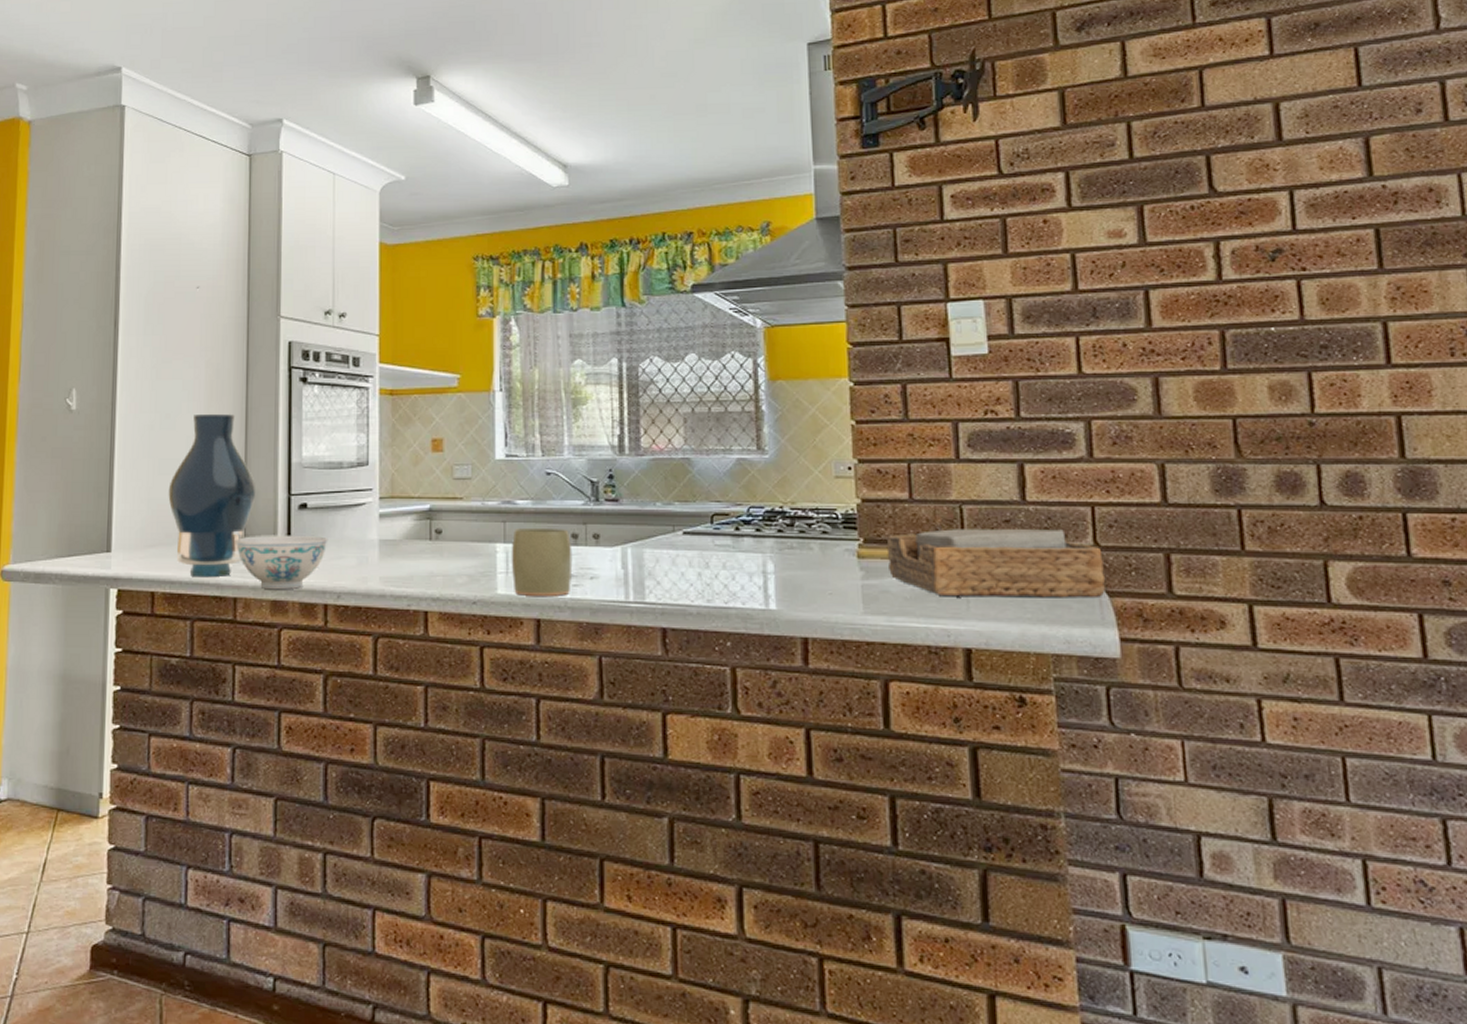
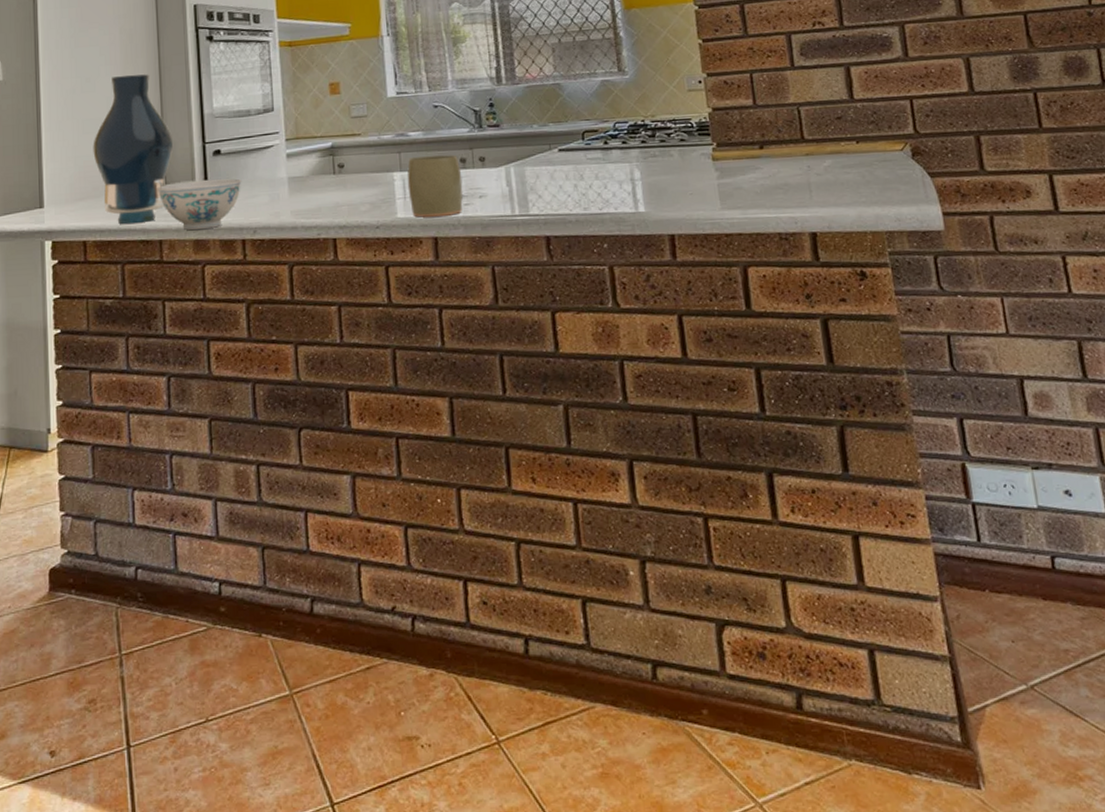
napkin holder: present [886,529,1106,599] -> none [737,122,927,189]

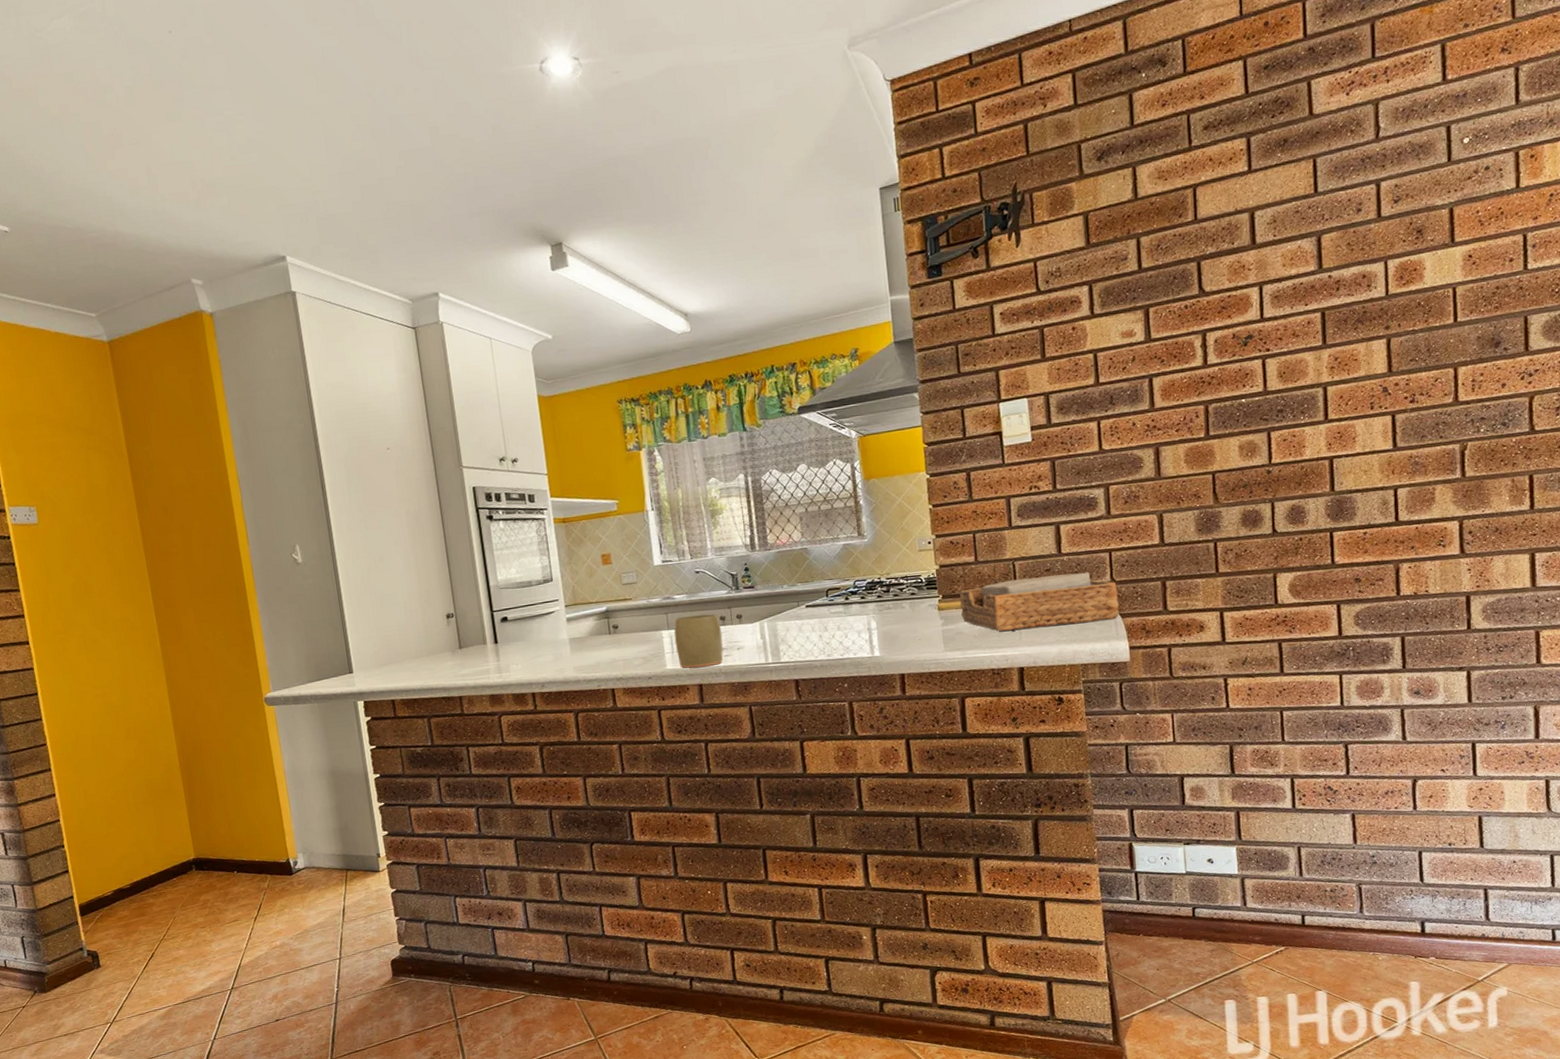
vase: present [93,74,174,224] -> none [391,552,465,684]
bowl: present [158,178,242,231] -> none [454,641,529,687]
napkin holder: none [737,122,927,189] -> present [959,572,1120,632]

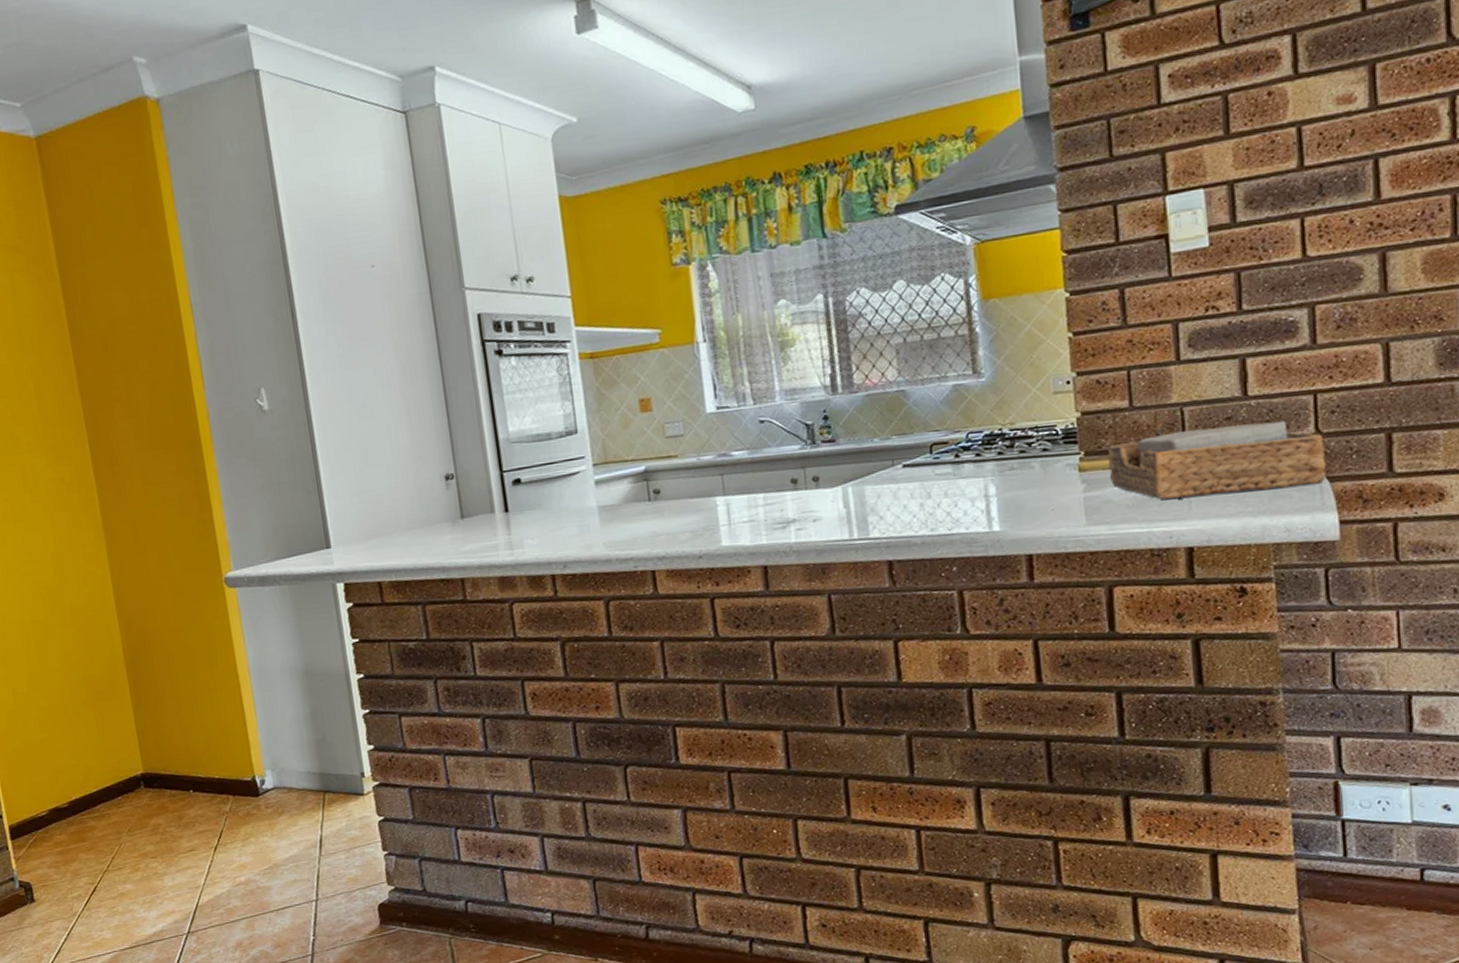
mug: present [673,614,724,668] -> none [731,475,795,545]

